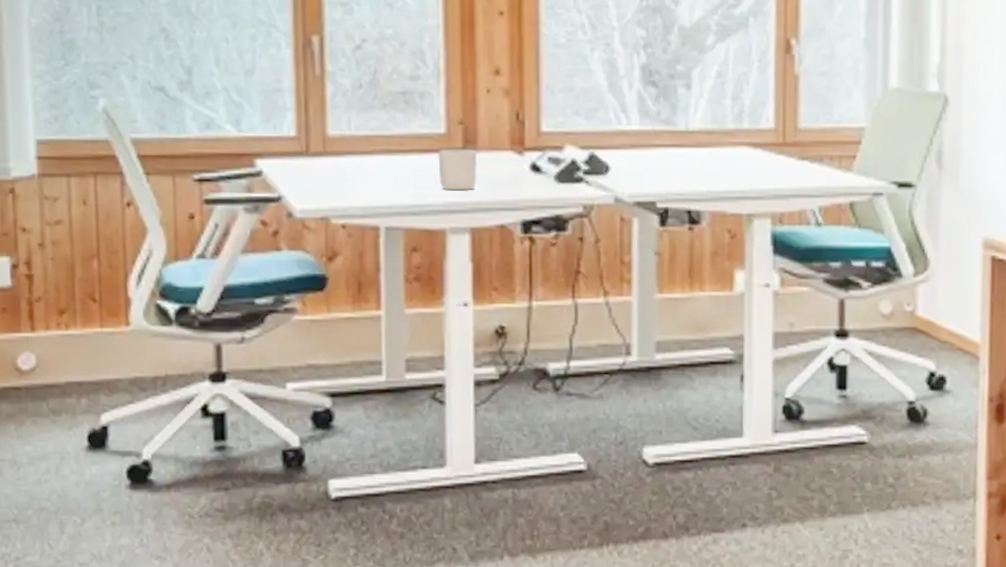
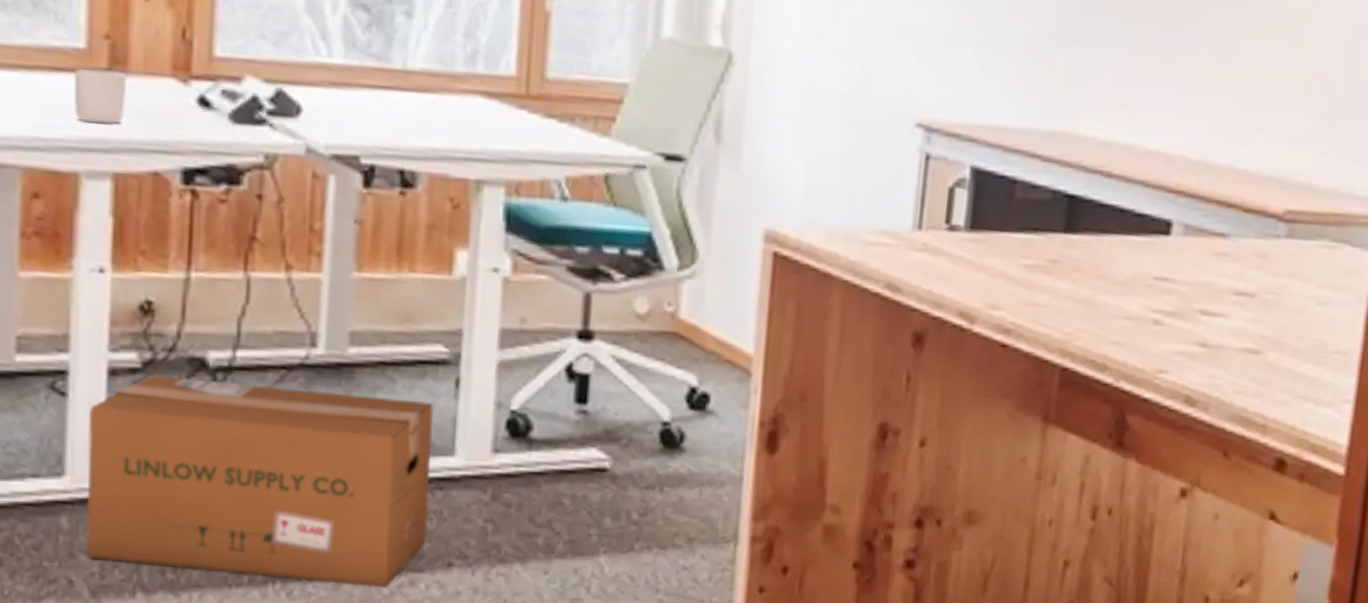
box: none [461,384,726,545] -> present [86,375,434,587]

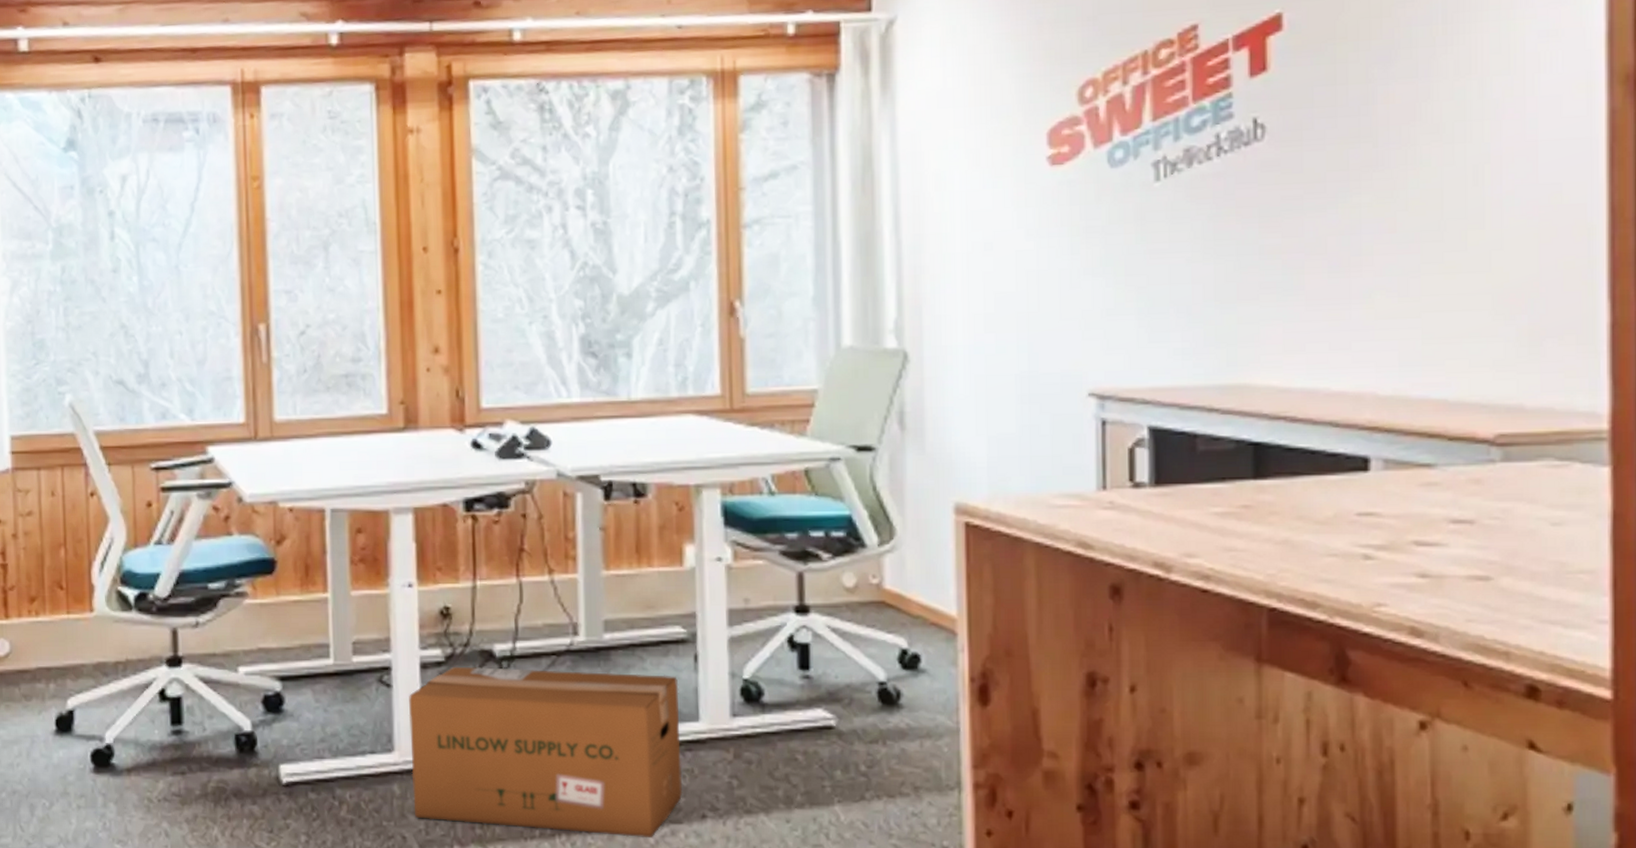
mug: present [73,68,127,124] -> none [380,428,419,471]

